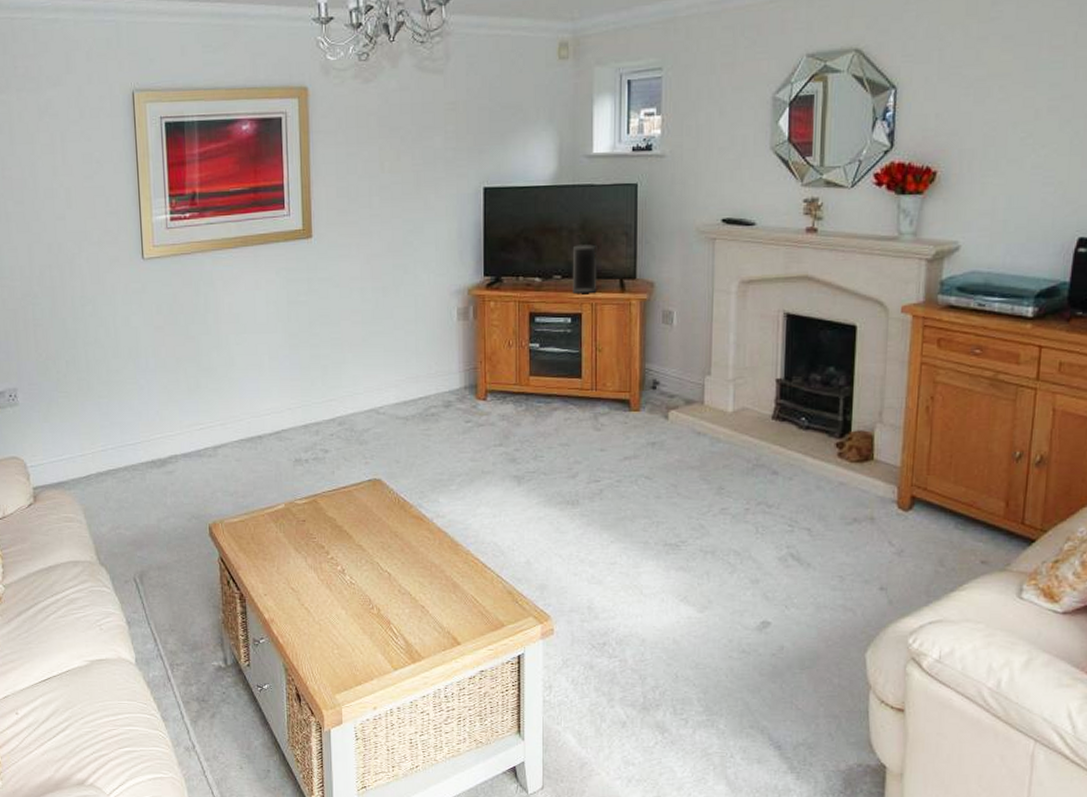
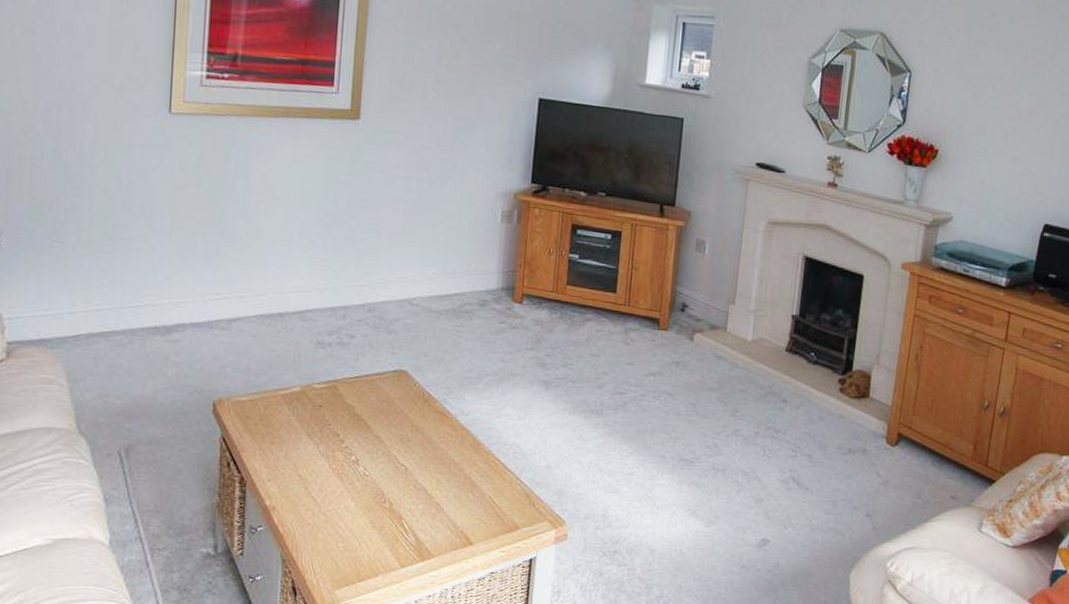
speaker: present [572,244,598,295] -> none [614,166,642,215]

